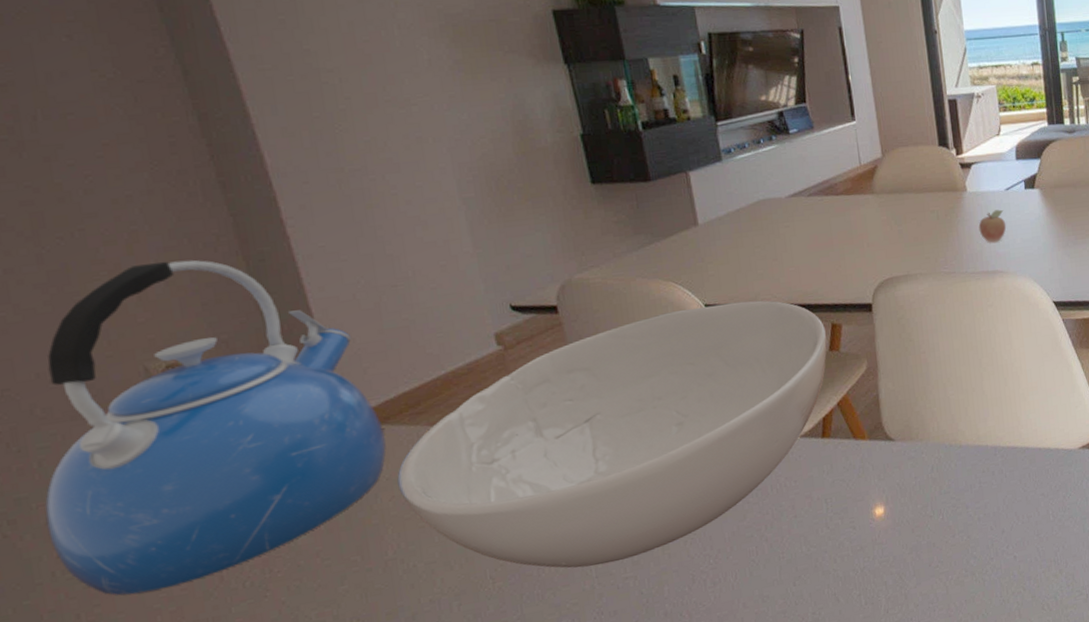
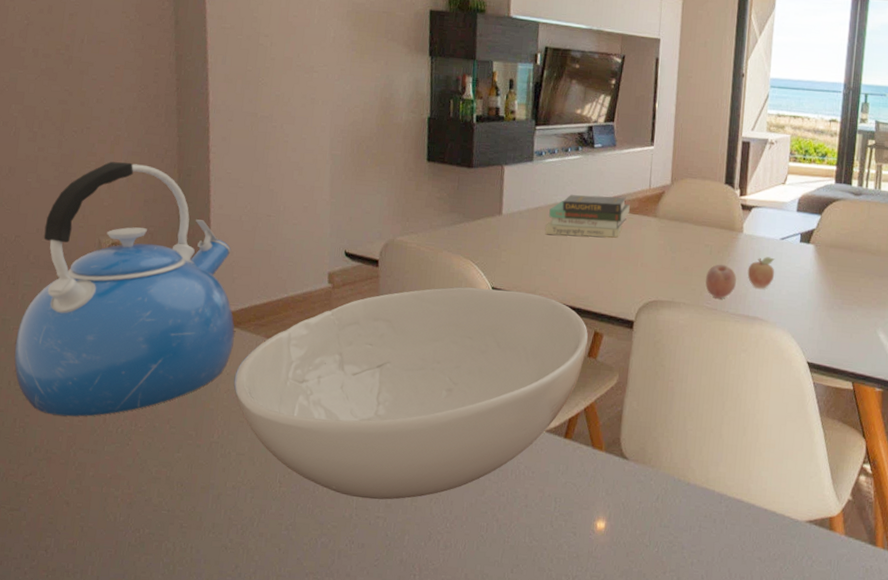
books: none [752,180,843,235] -> present [545,195,630,238]
fruit: none [937,226,970,262] -> present [705,264,737,299]

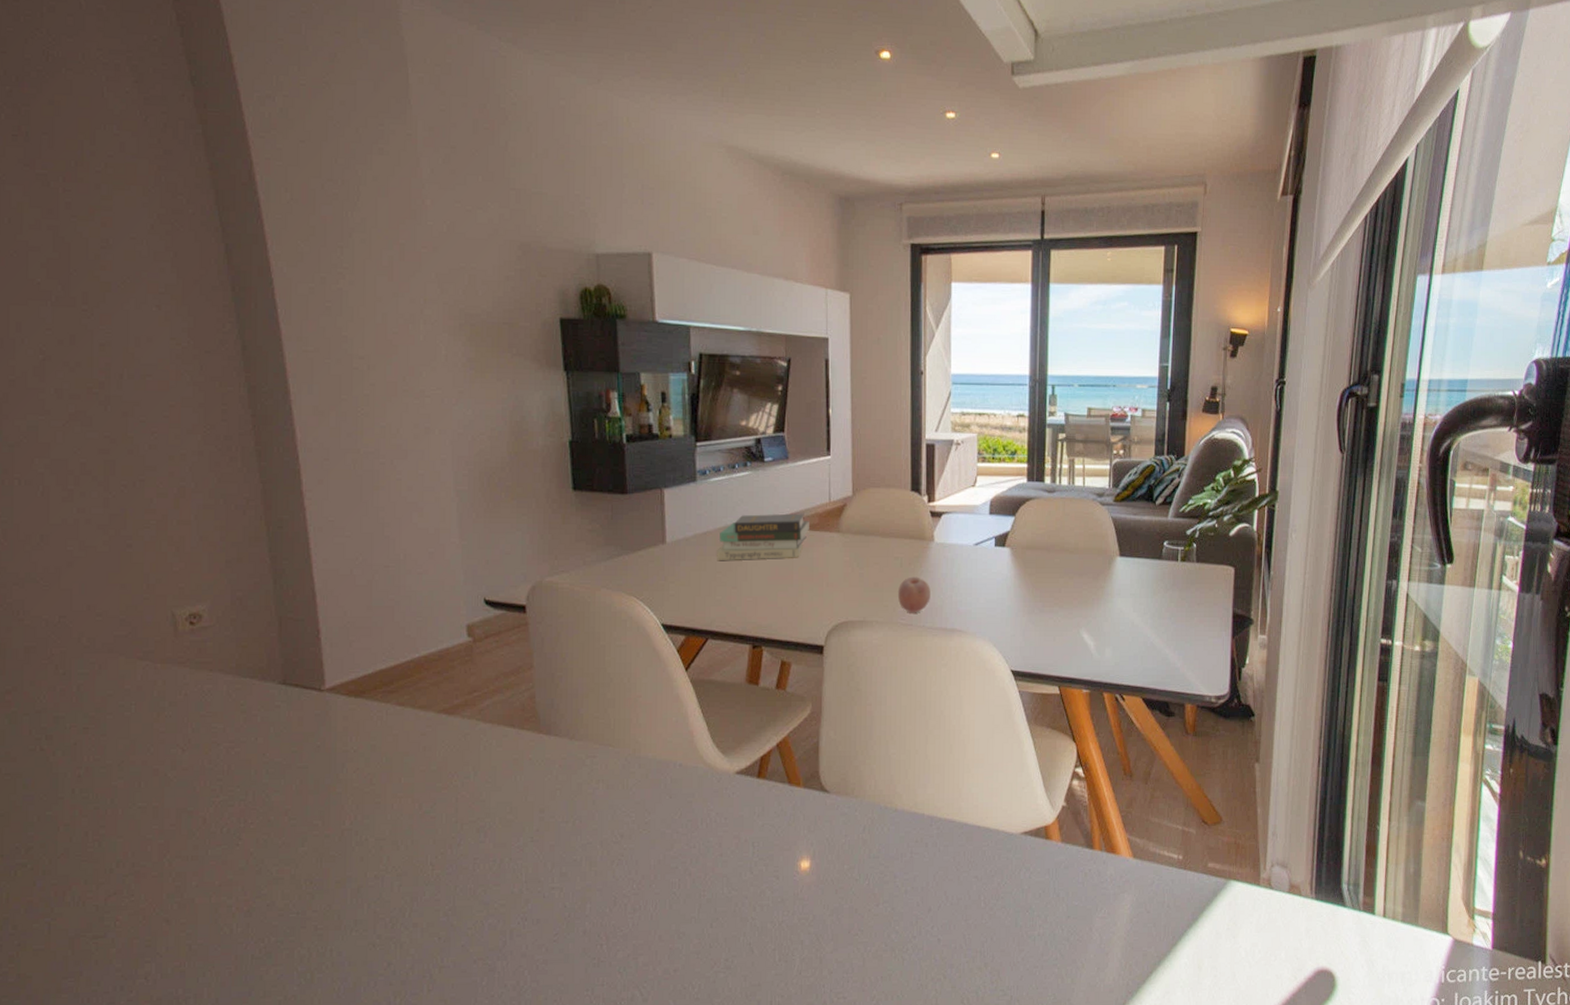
kettle: present [14,161,235,417] -> none [75,517,358,822]
bowl: present [233,286,589,500] -> none [363,626,775,870]
fruit: present [747,257,775,289] -> none [942,565,971,599]

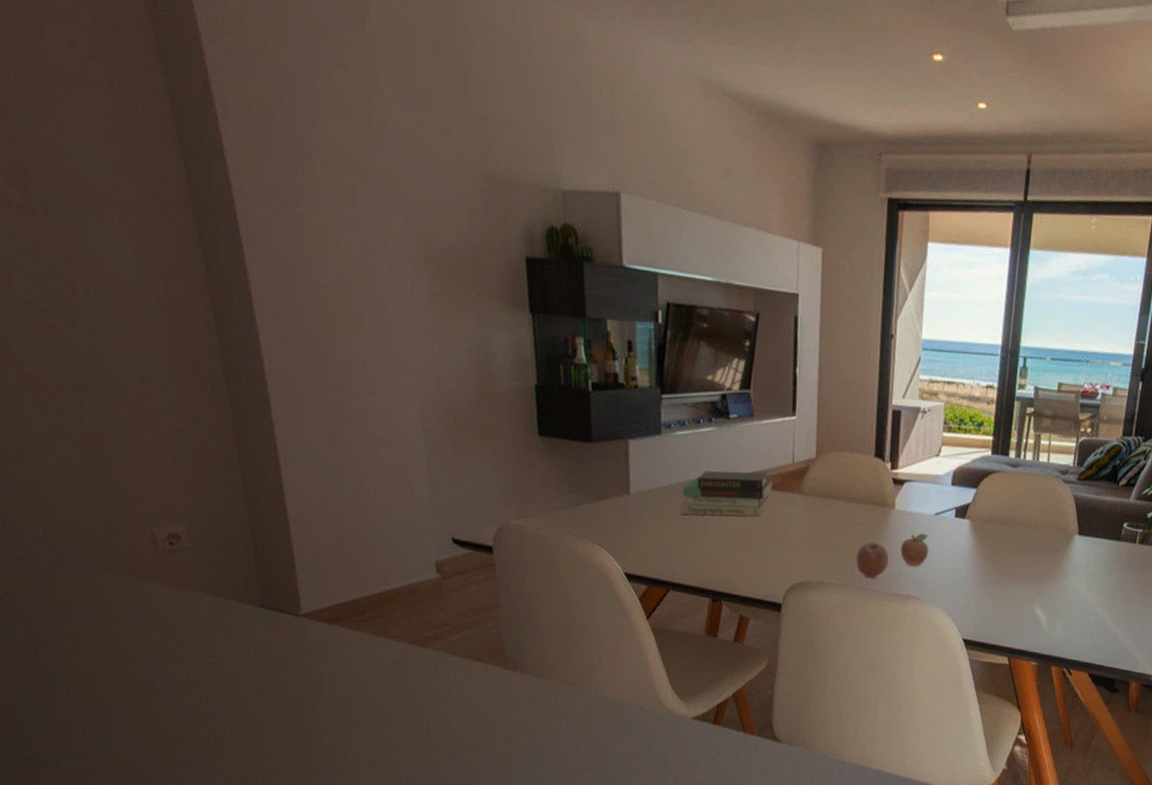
fruit: none [942,565,971,599] -> present [900,533,929,567]

